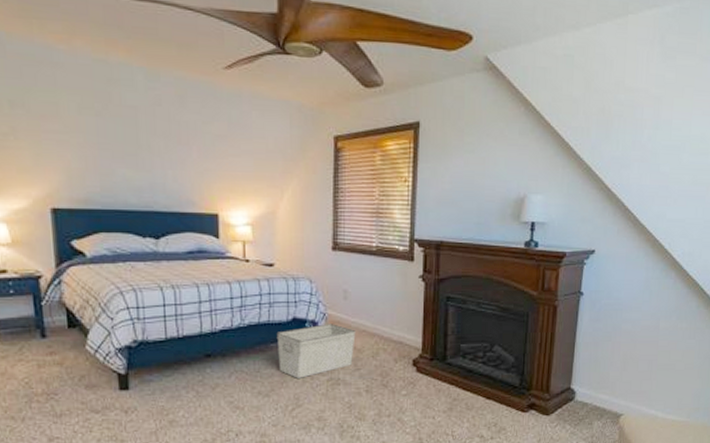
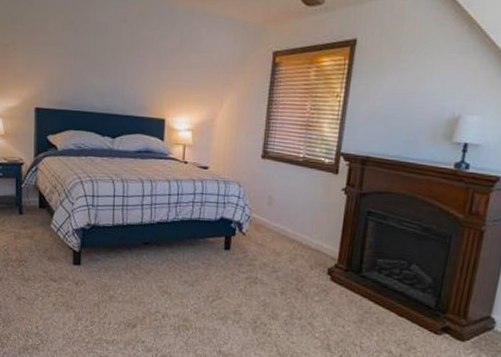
storage bin: present [276,324,356,379] -> none [204,226,276,273]

